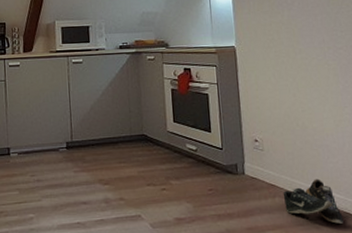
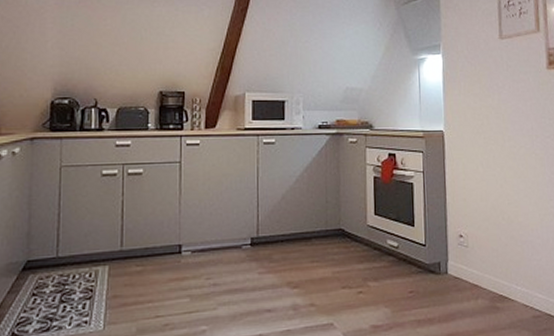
shoe: present [283,179,344,224] -> none [486,277,545,327]

